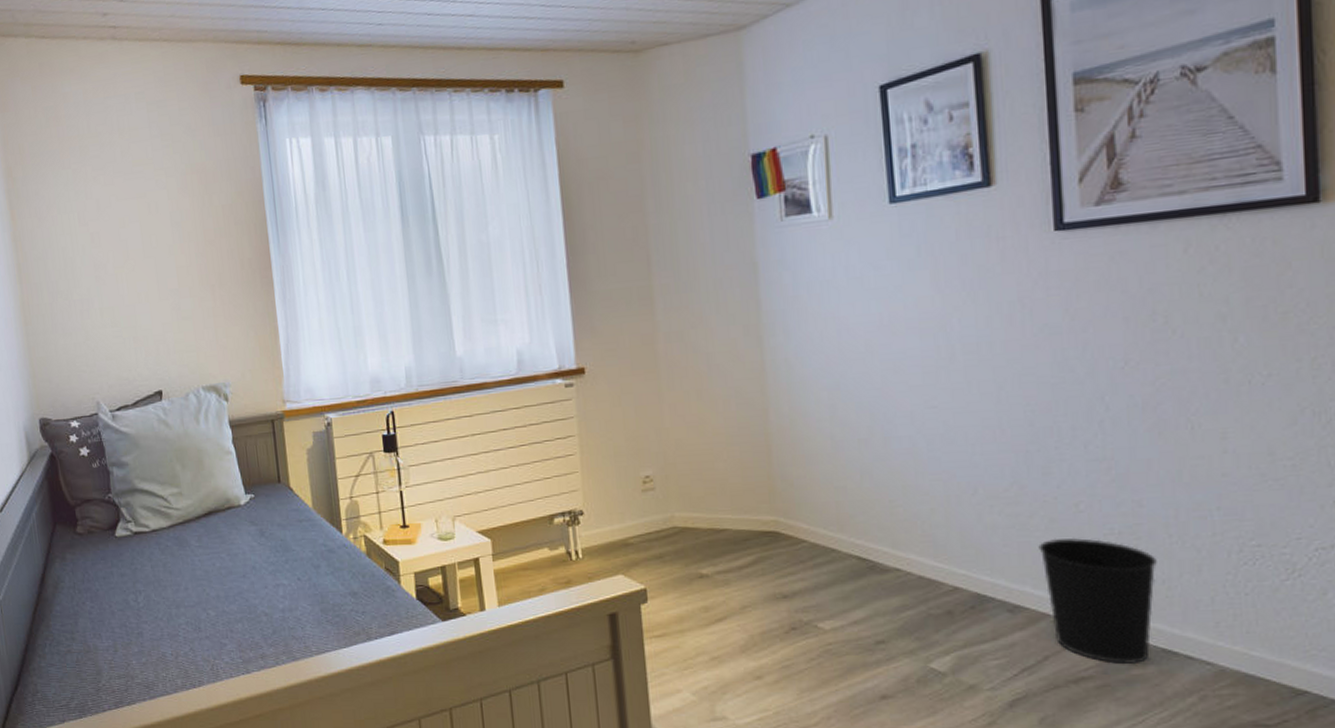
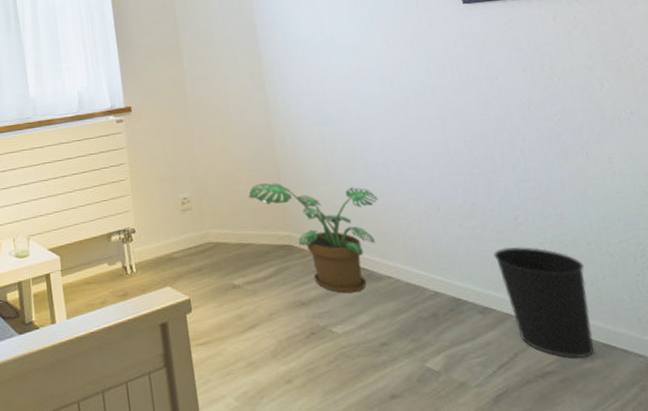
potted plant: none [728,459,898,586] -> present [248,182,379,293]

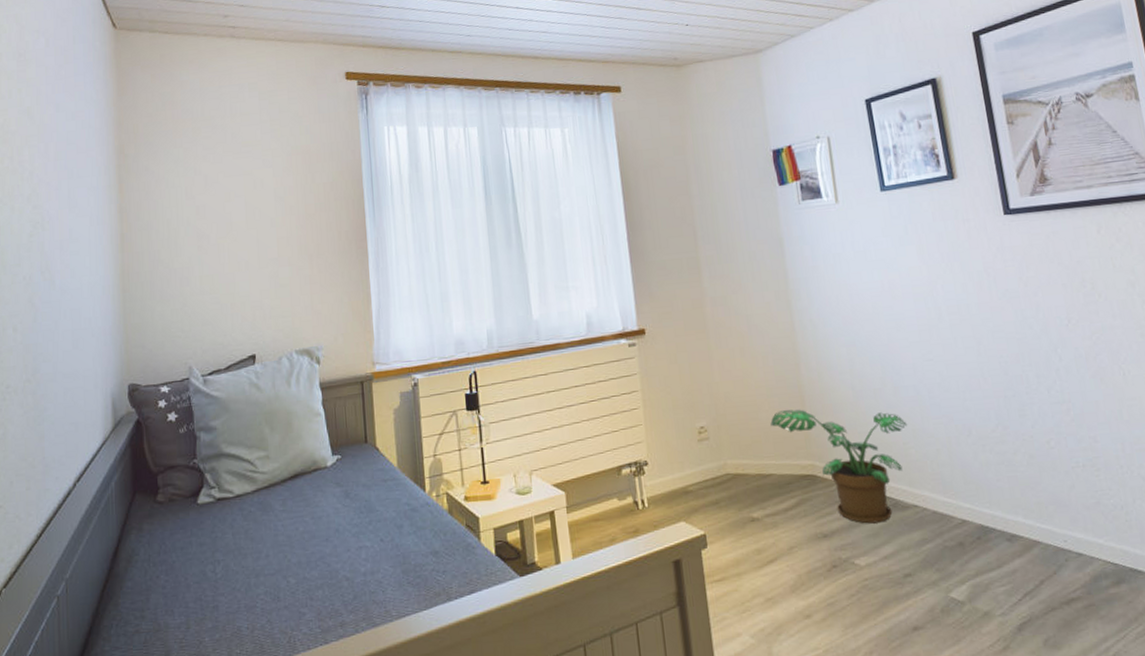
wastebasket: present [493,246,594,359] -> none [1024,470,1120,585]

